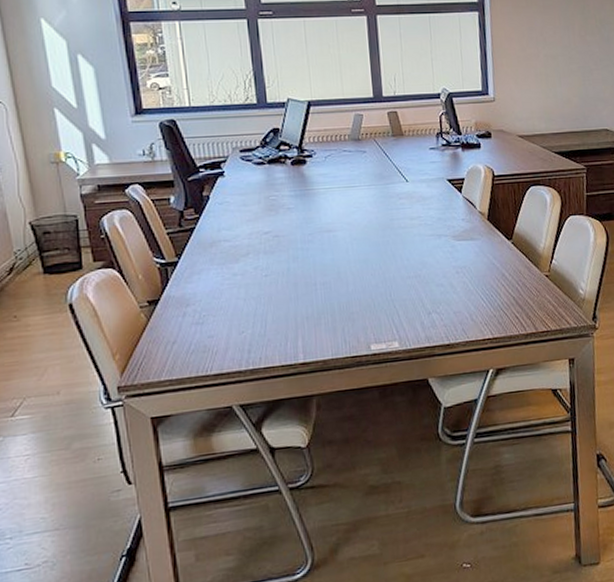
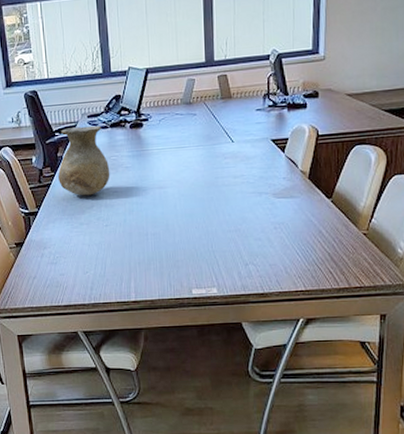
vase: none [204,161,269,242] -> present [58,125,110,196]

